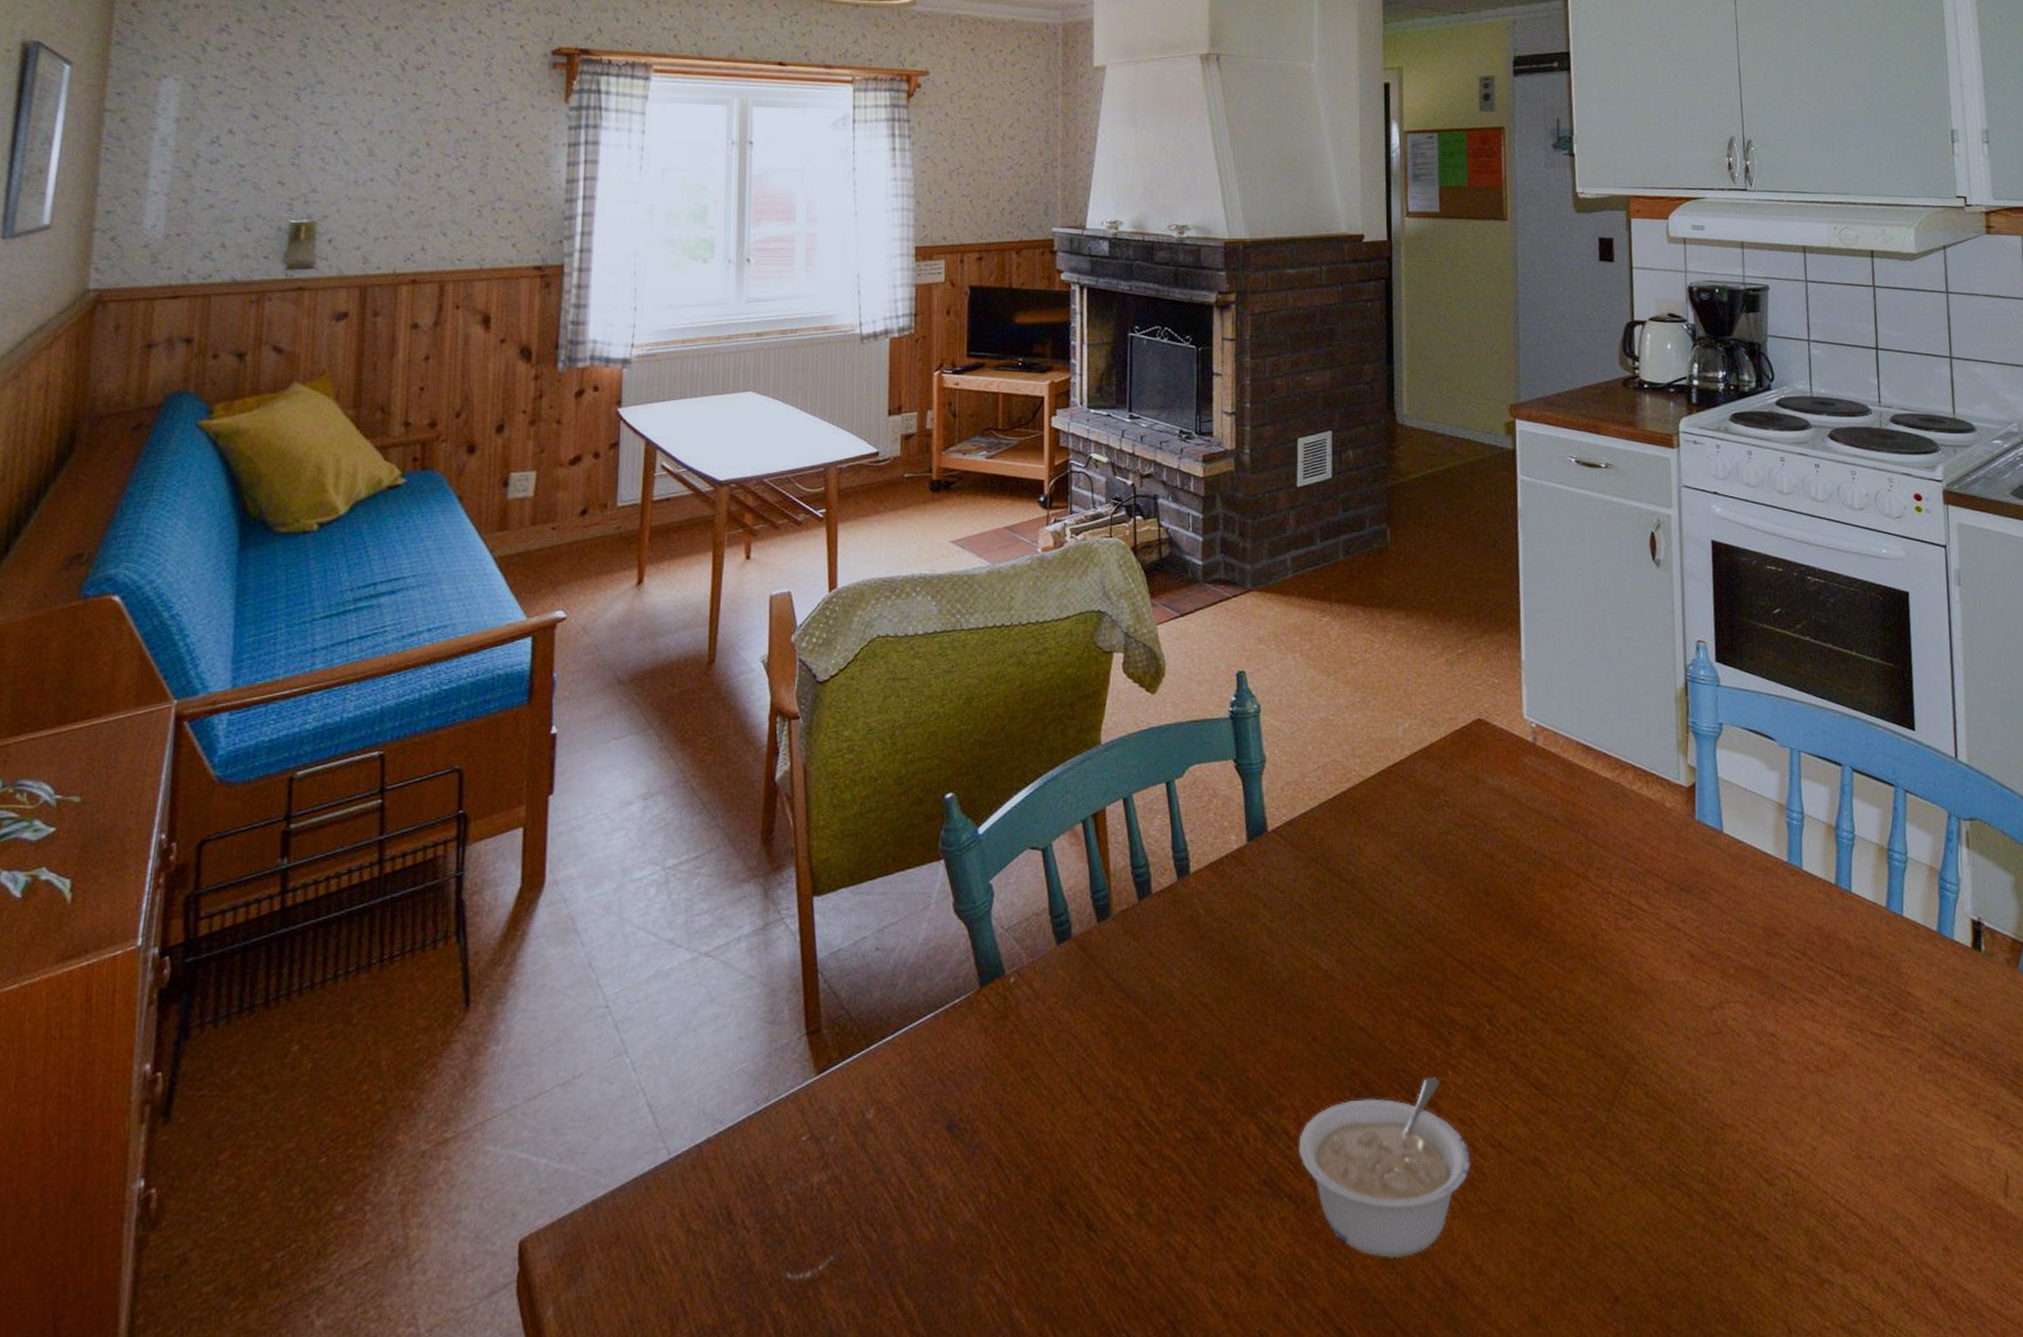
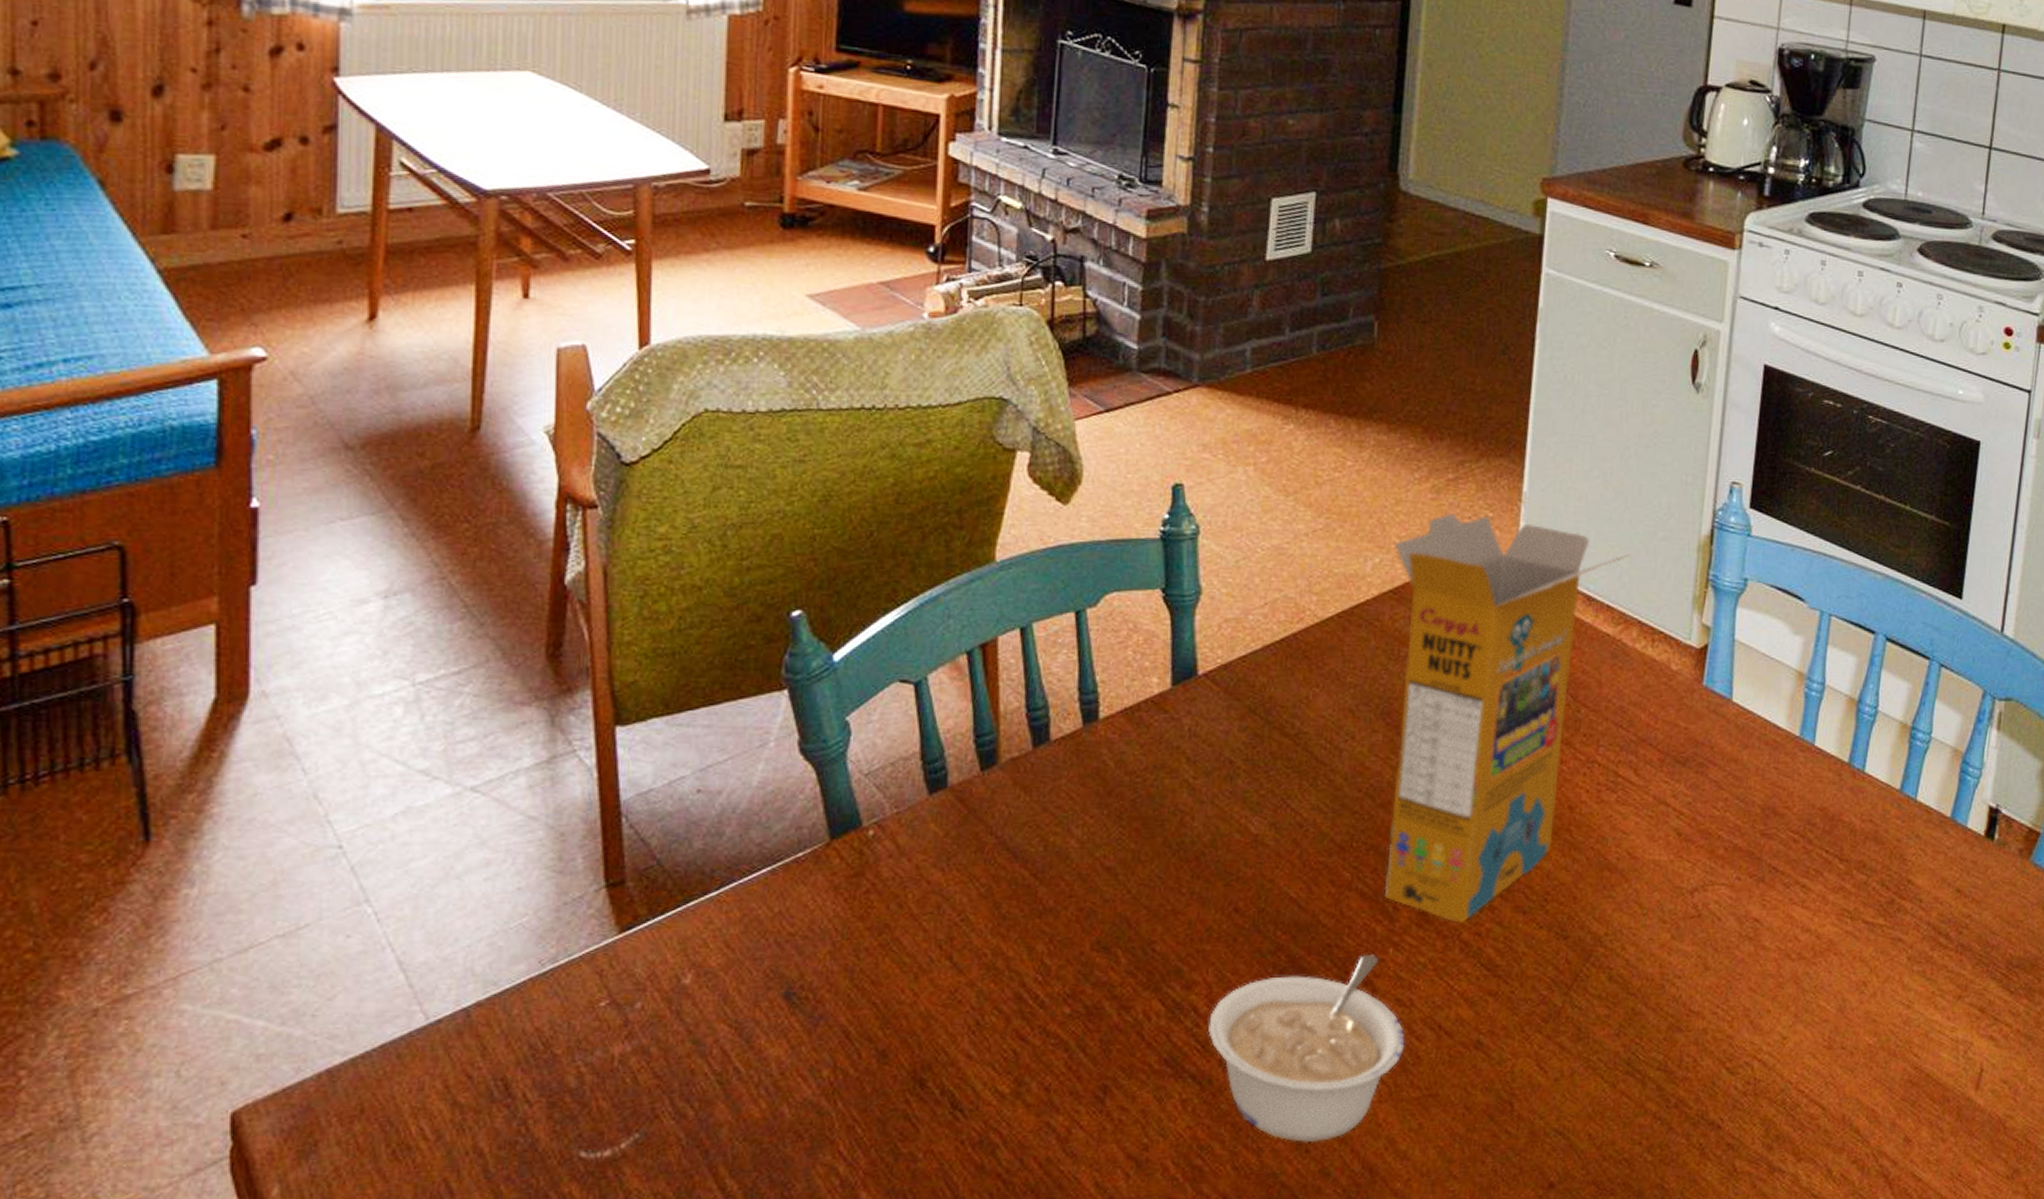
cereal box: none [1420,681,1618,1045] -> present [1384,512,1630,923]

